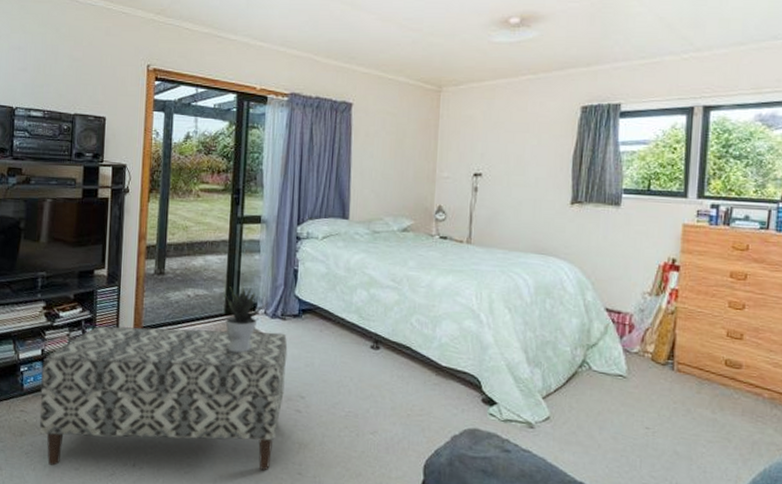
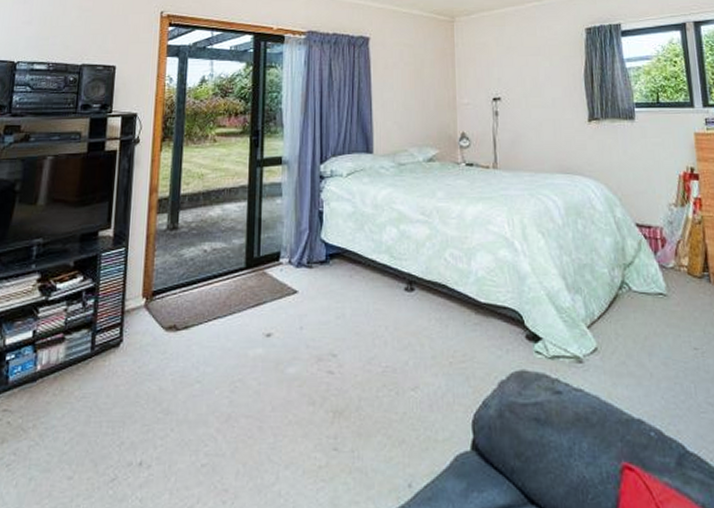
bench: present [39,326,288,471] -> none [25,283,316,477]
potted plant: present [224,285,269,353] -> none [244,233,293,310]

